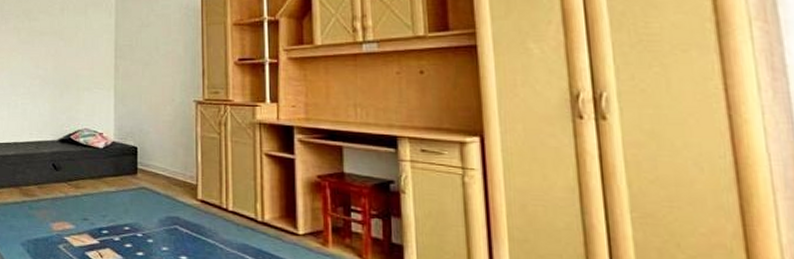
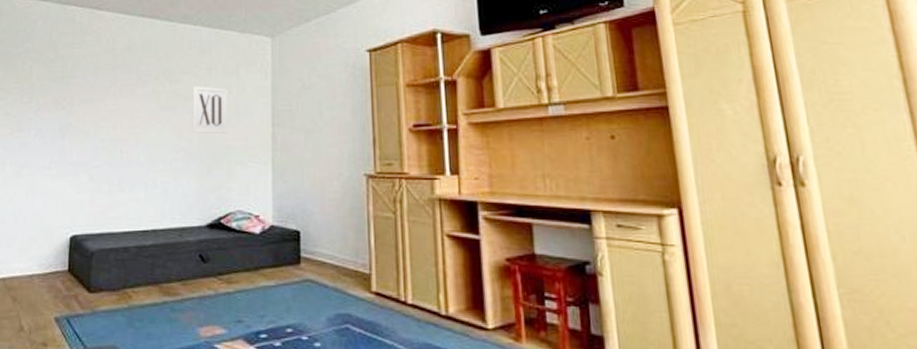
wall art: none [47,23,78,64] -> present [192,86,228,133]

